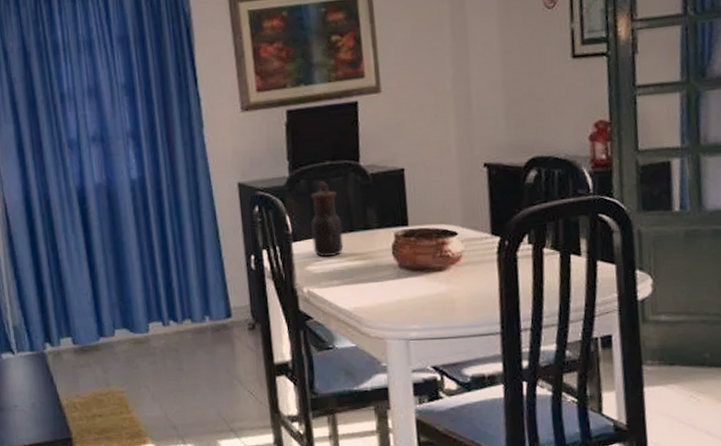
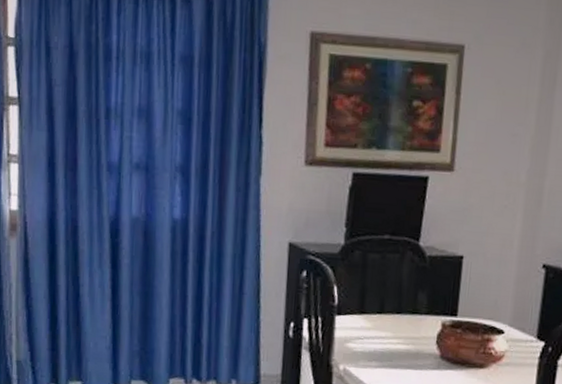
teapot: present [310,181,344,258] -> none [357,255,391,337]

